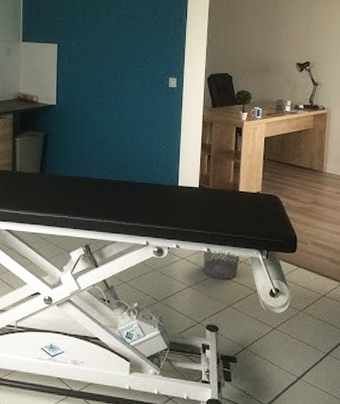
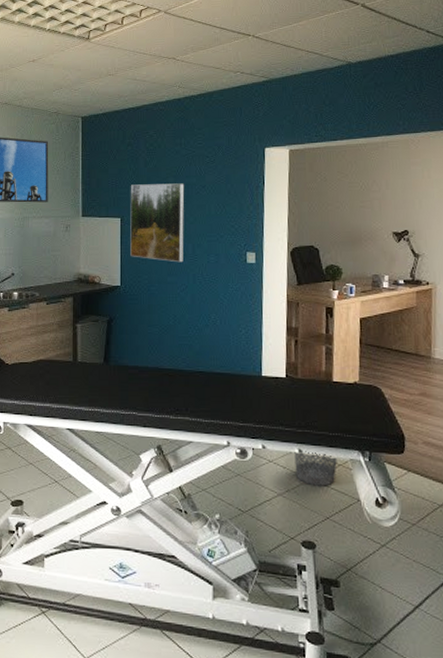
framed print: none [65,14,116,85] -> present [130,183,185,263]

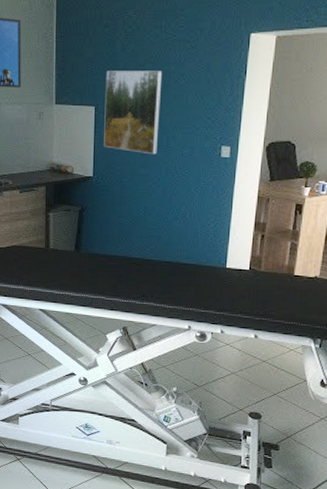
wastebasket: present [294,451,338,486] -> none [249,336,291,368]

